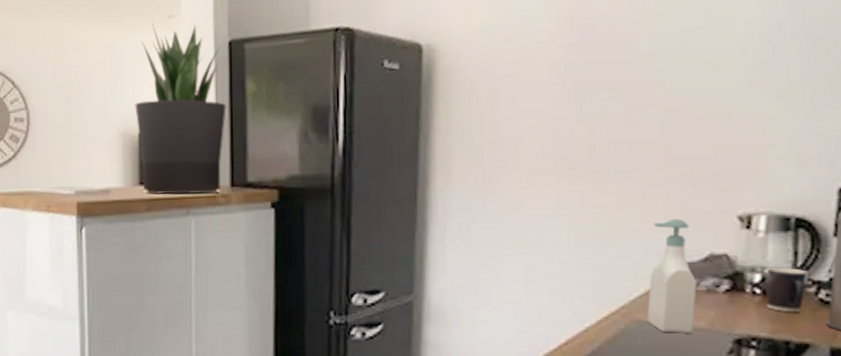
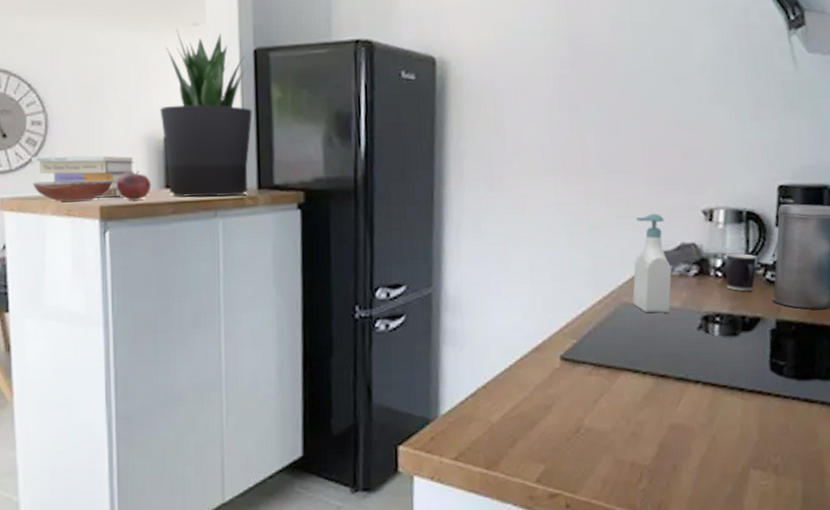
books: none [14,152,110,194] -> present [31,155,134,198]
decorative bowl: none [15,176,89,198] -> present [32,180,113,202]
fruit: none [93,167,126,197] -> present [116,170,151,200]

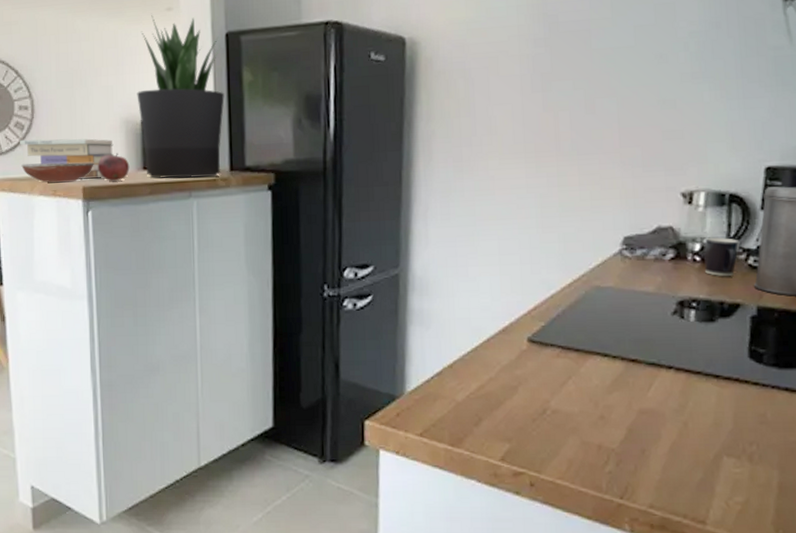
soap bottle: present [632,213,672,313] -> none [604,195,647,297]

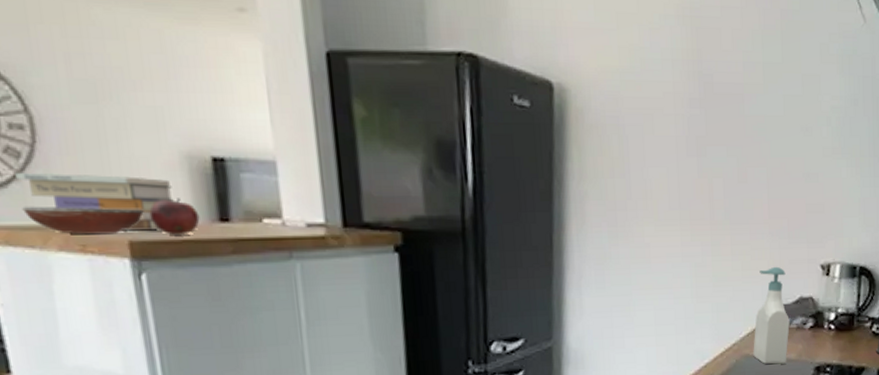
planter: present [137,15,225,179] -> none [201,15,331,235]
soap bottle: none [604,195,647,297] -> present [753,266,790,365]
mug: present [704,237,740,277] -> none [837,306,867,344]

